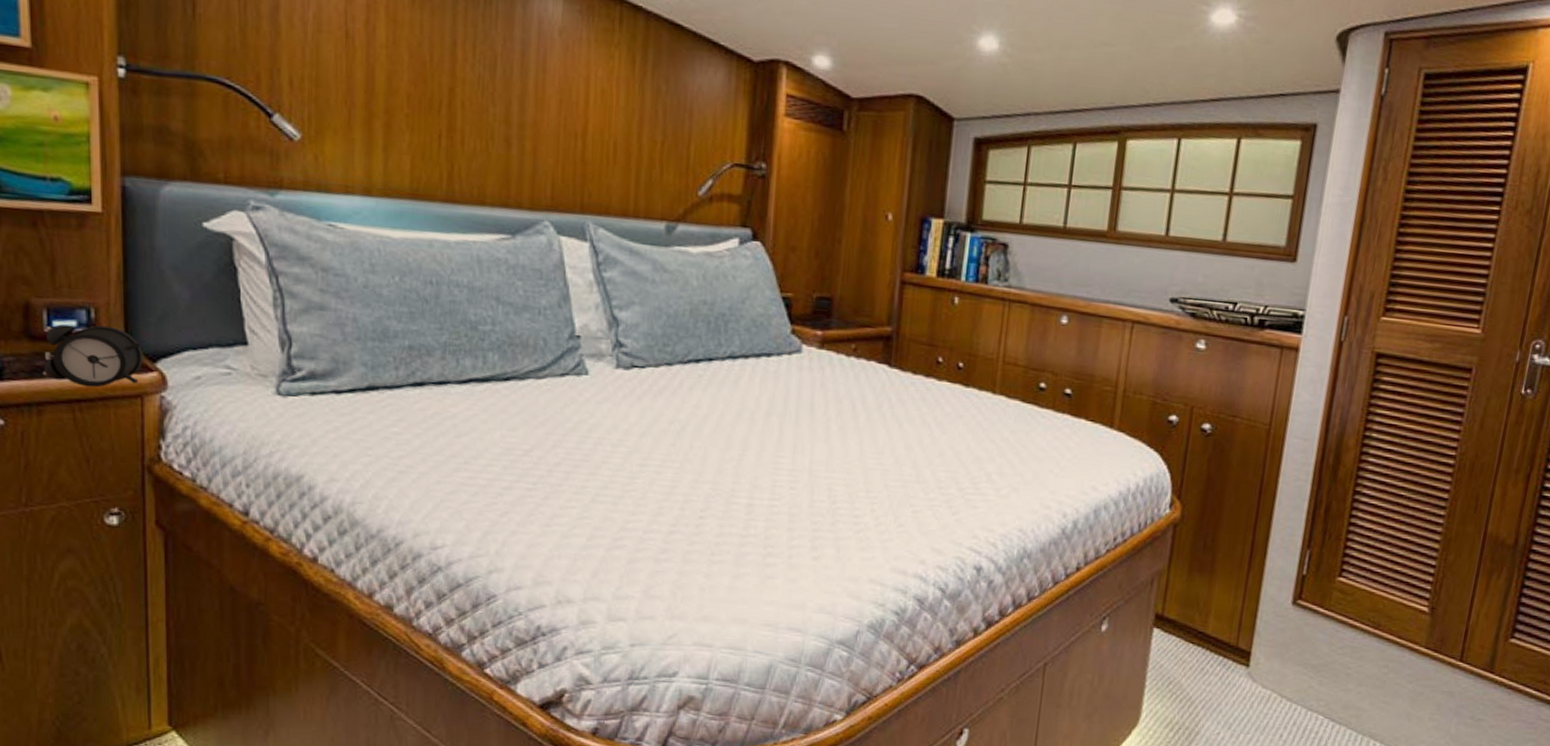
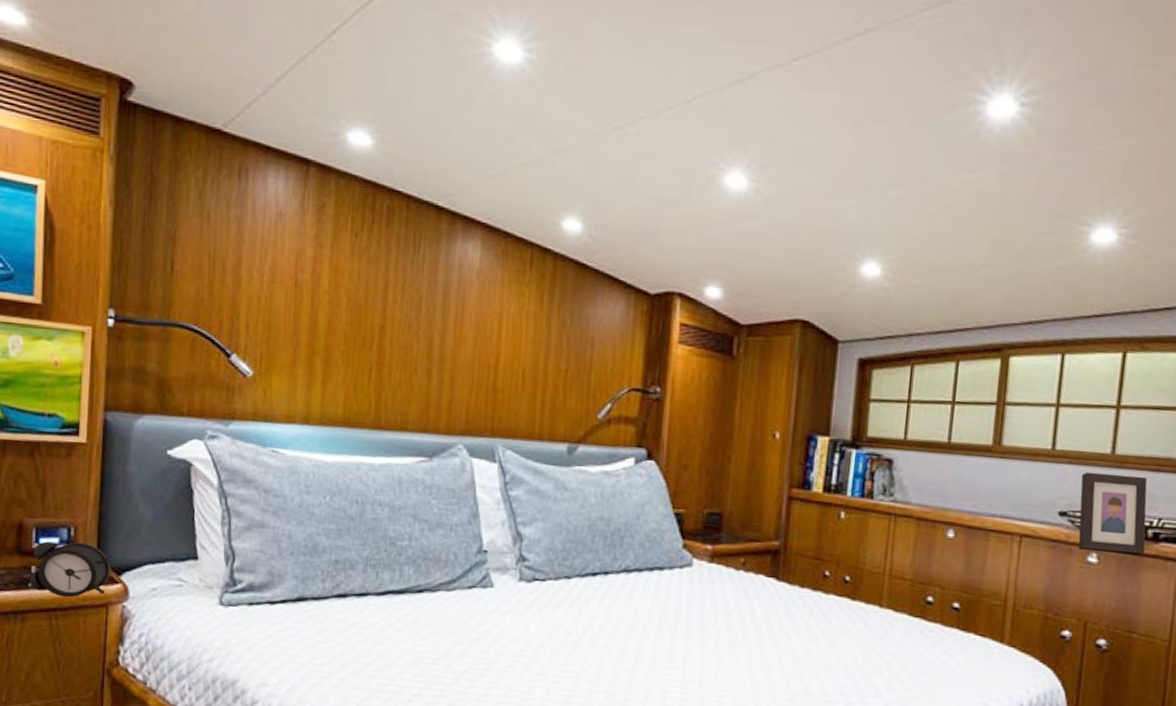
picture frame: none [1188,258,1256,342] -> present [1078,471,1148,556]

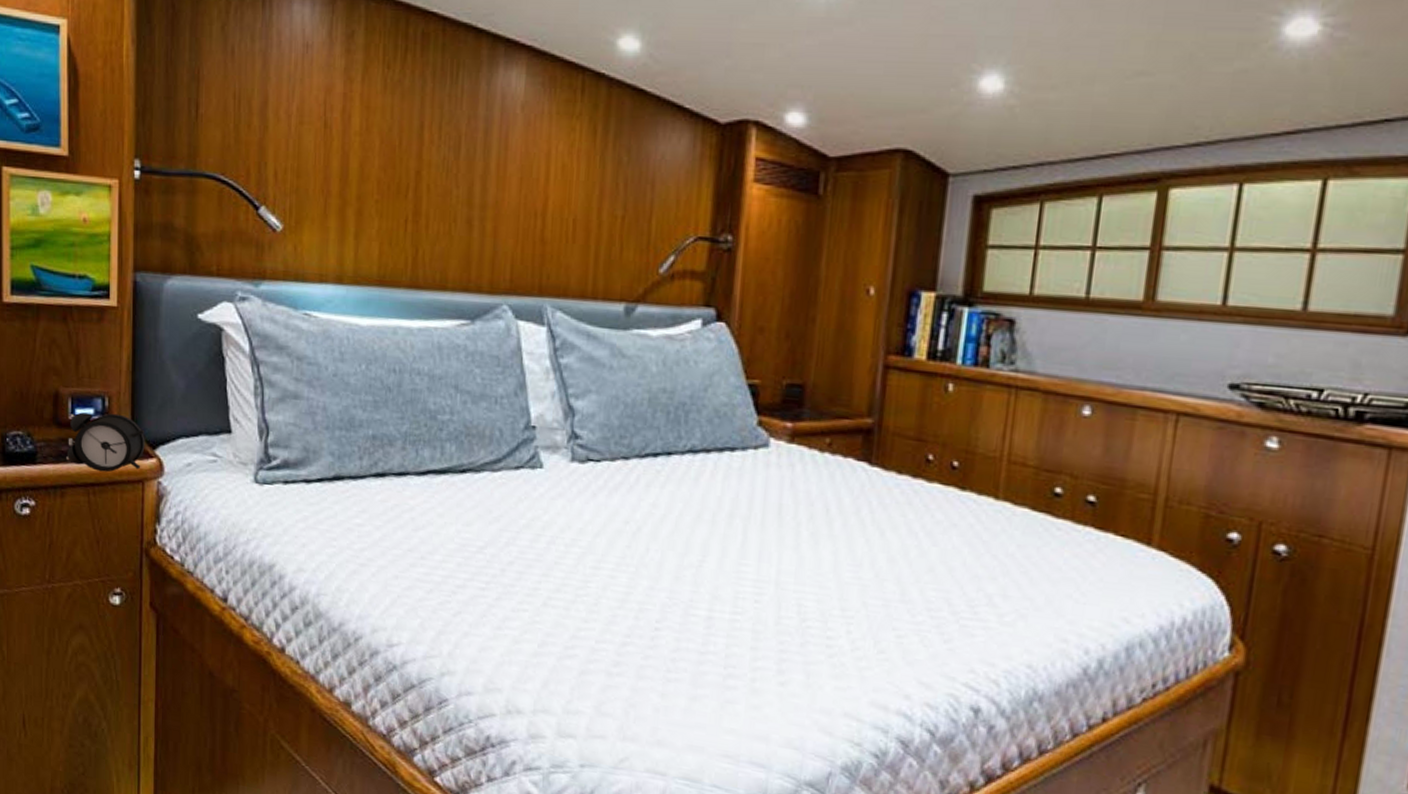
picture frame: present [1078,471,1148,556] -> none [1253,333,1351,441]

